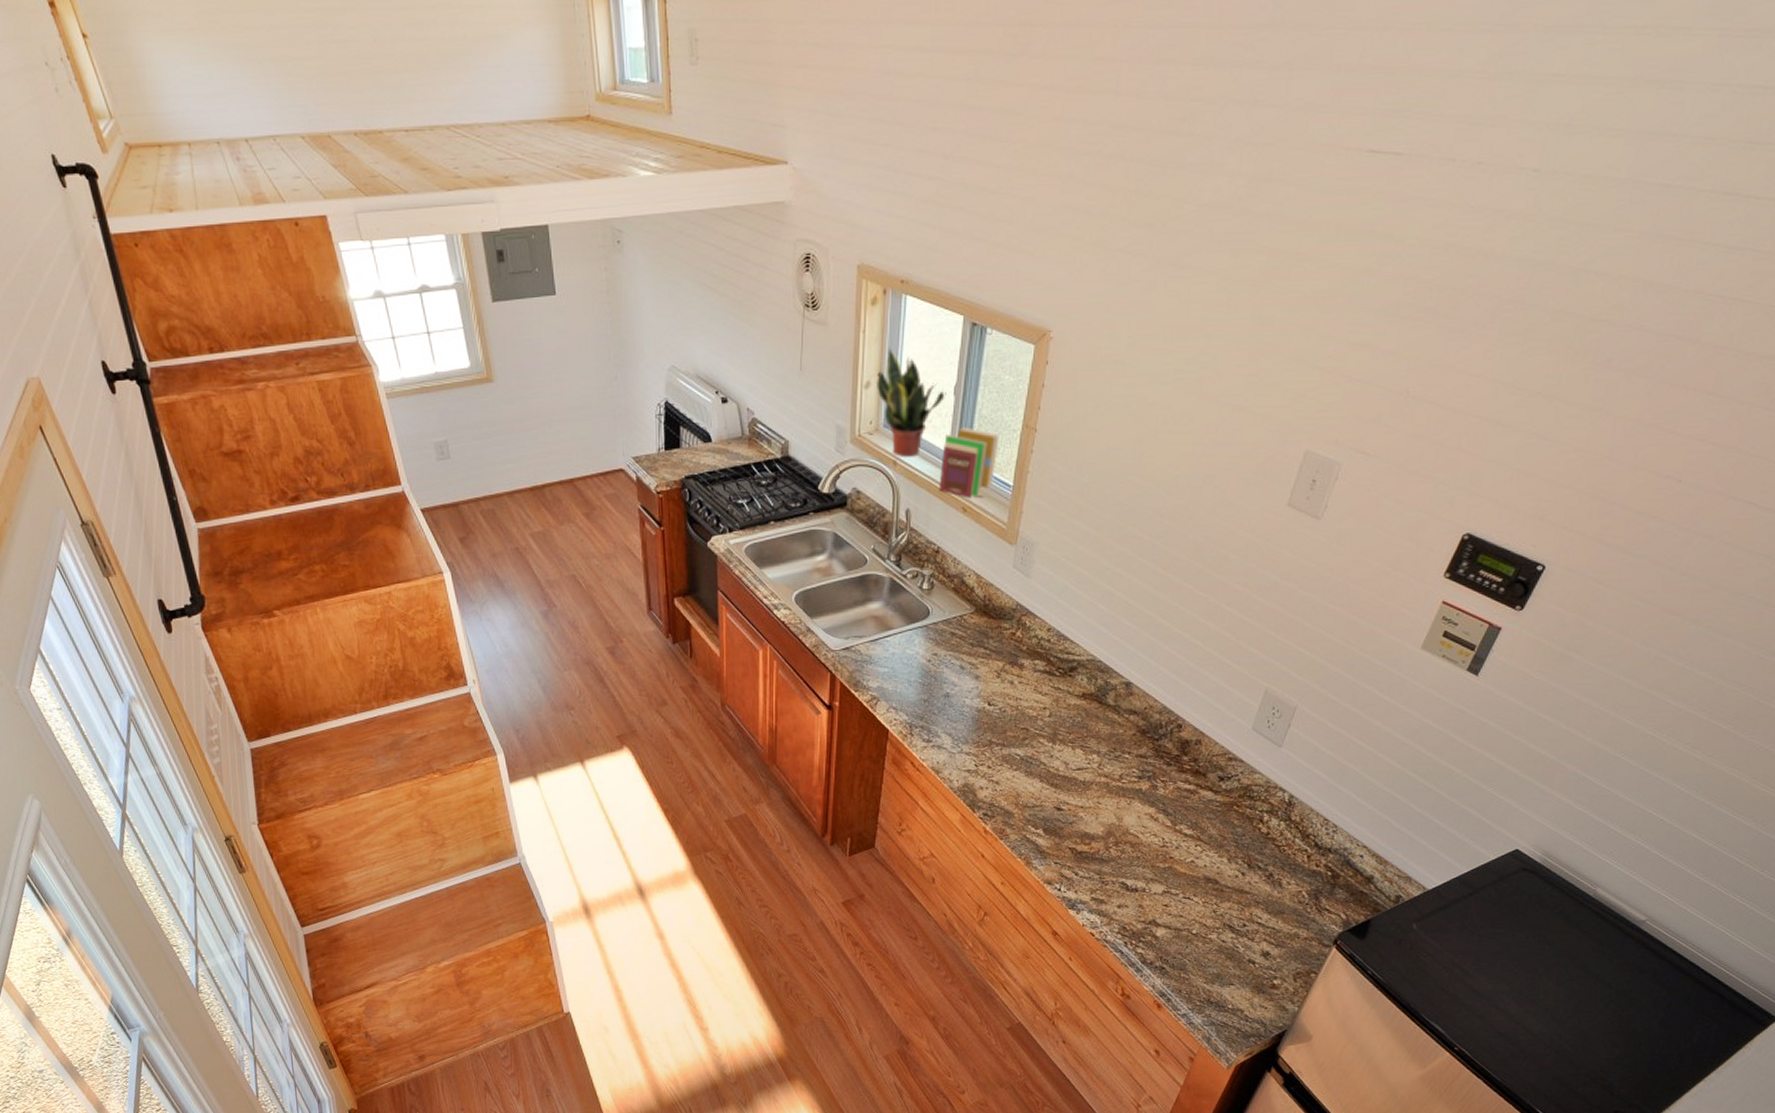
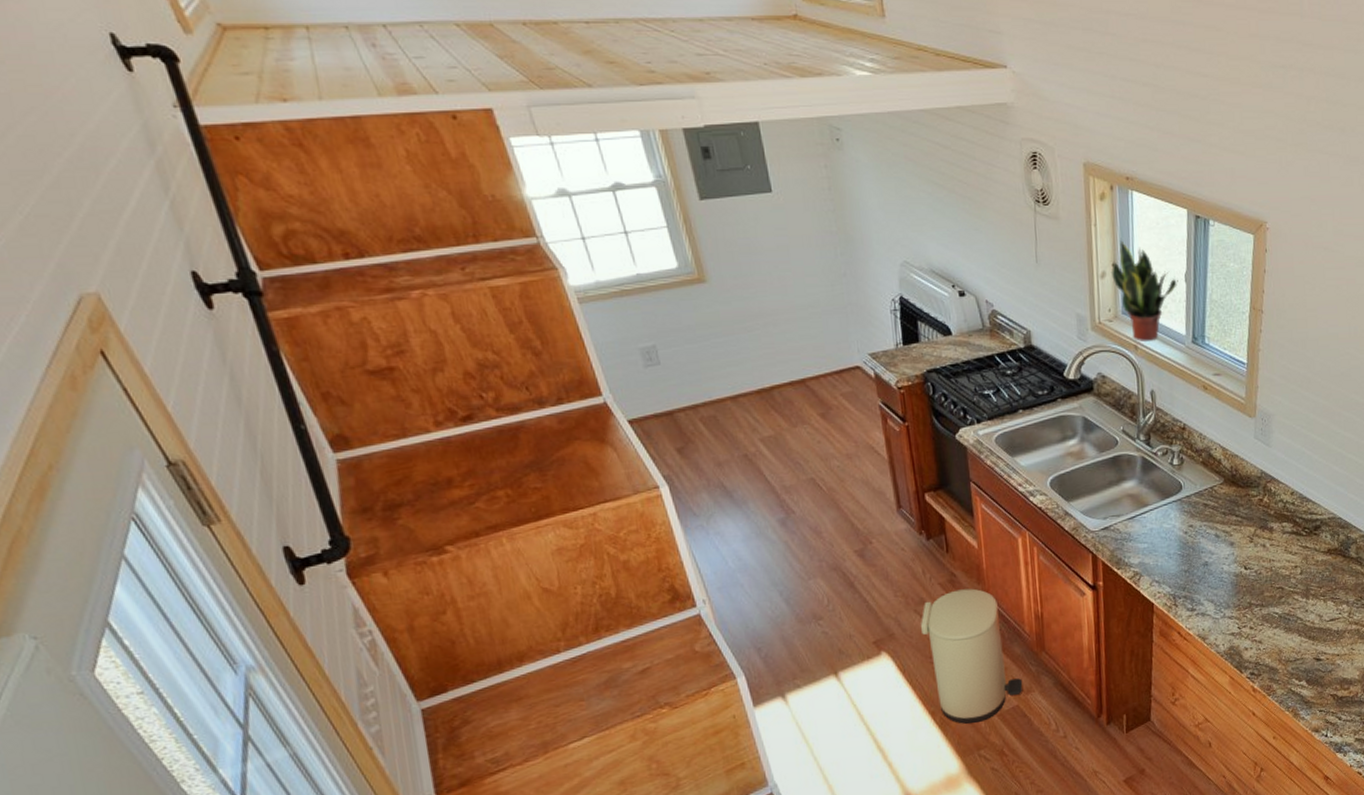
pedal bin: none [660,695,752,825] -> present [920,588,1023,724]
books: present [938,427,1000,499] -> none [1179,311,1231,377]

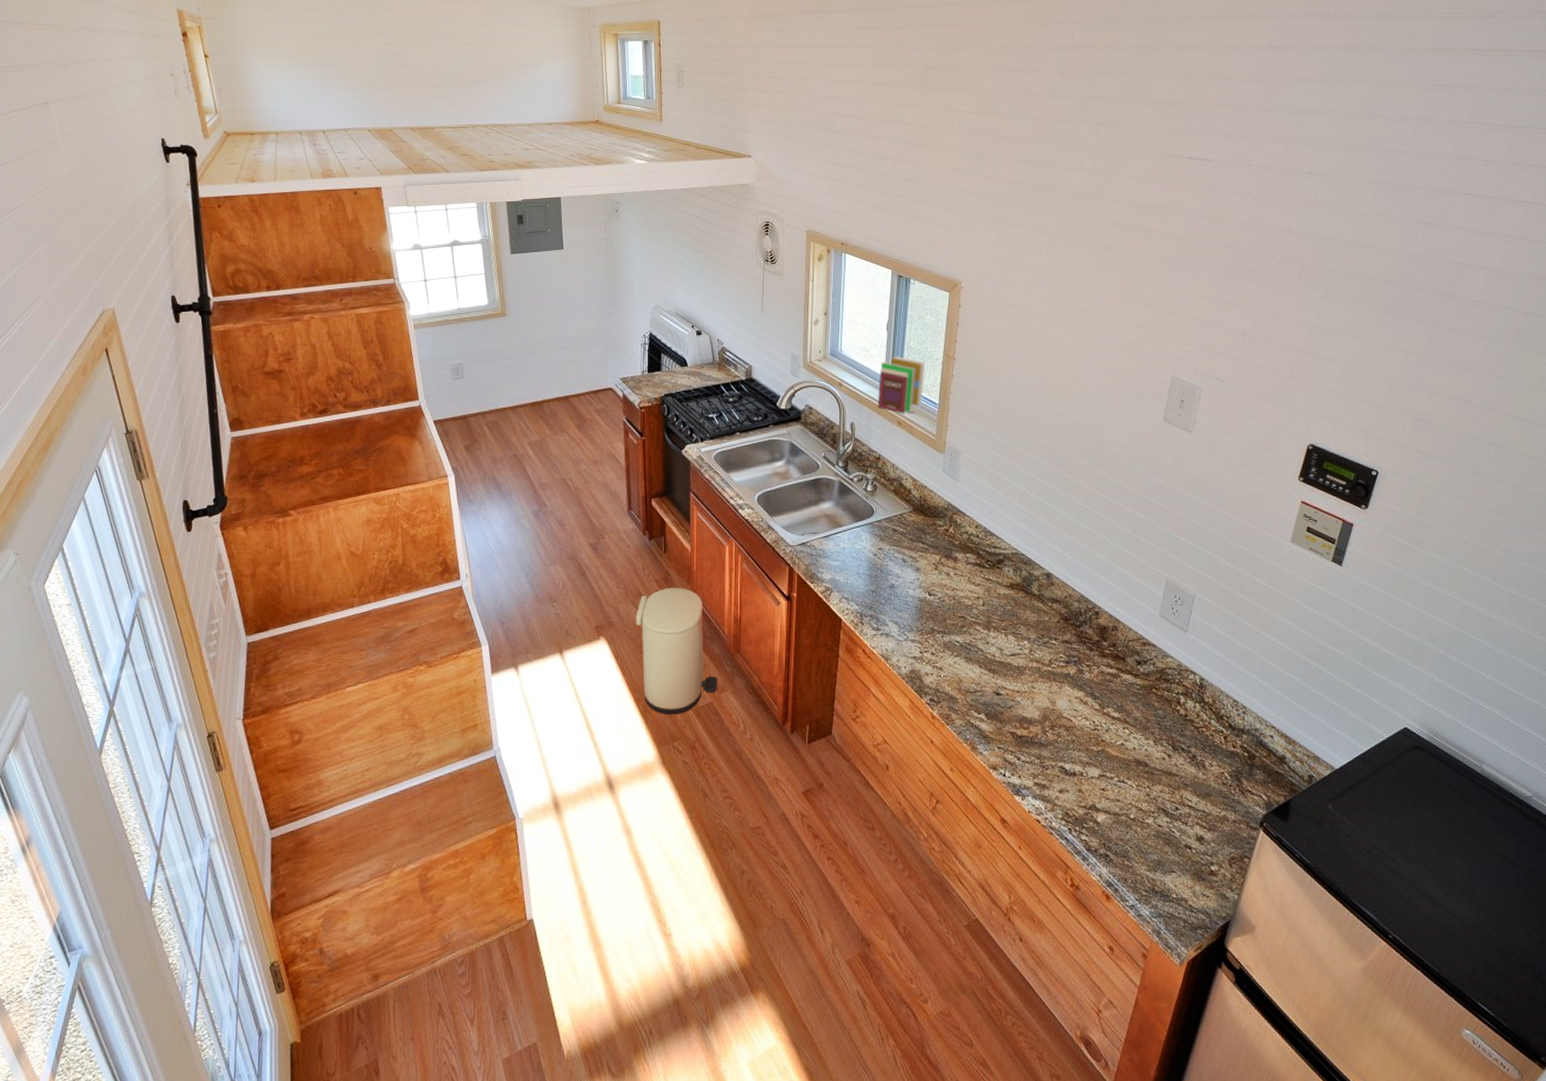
potted plant: present [1112,240,1178,343] -> none [824,294,881,381]
books: none [1179,311,1231,377] -> present [877,356,925,414]

